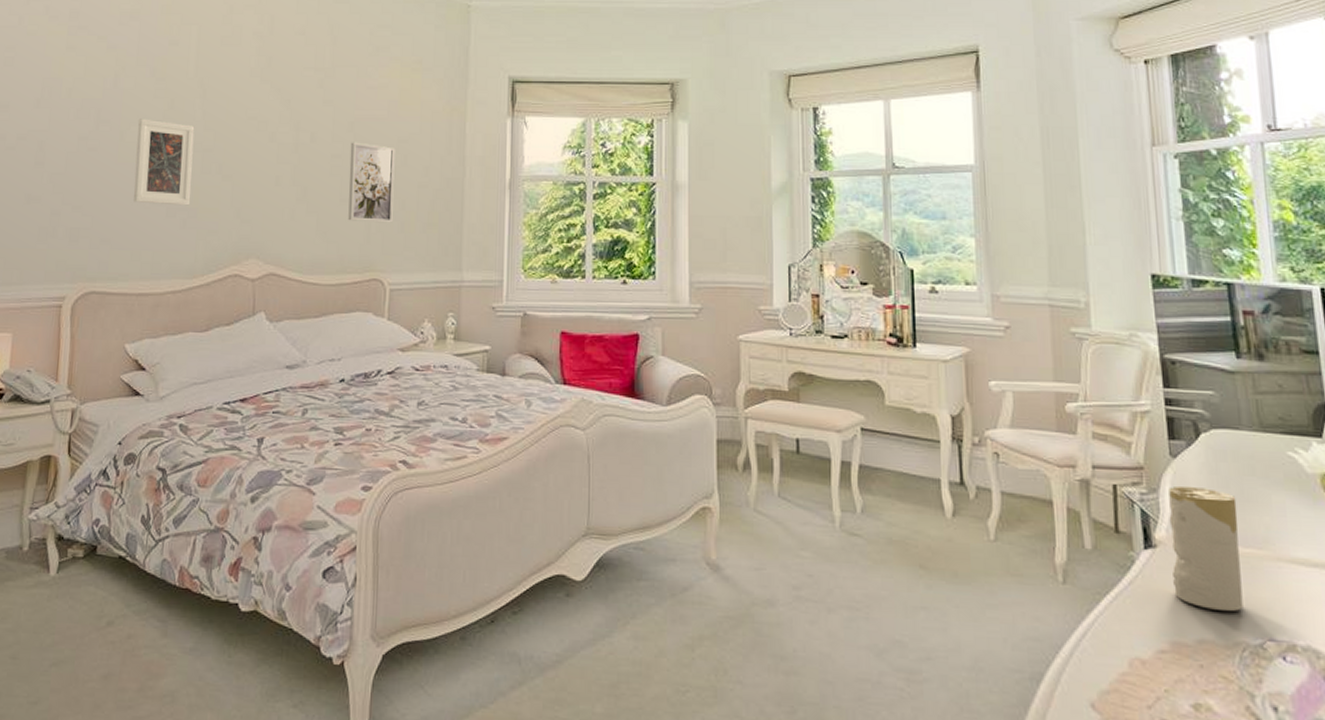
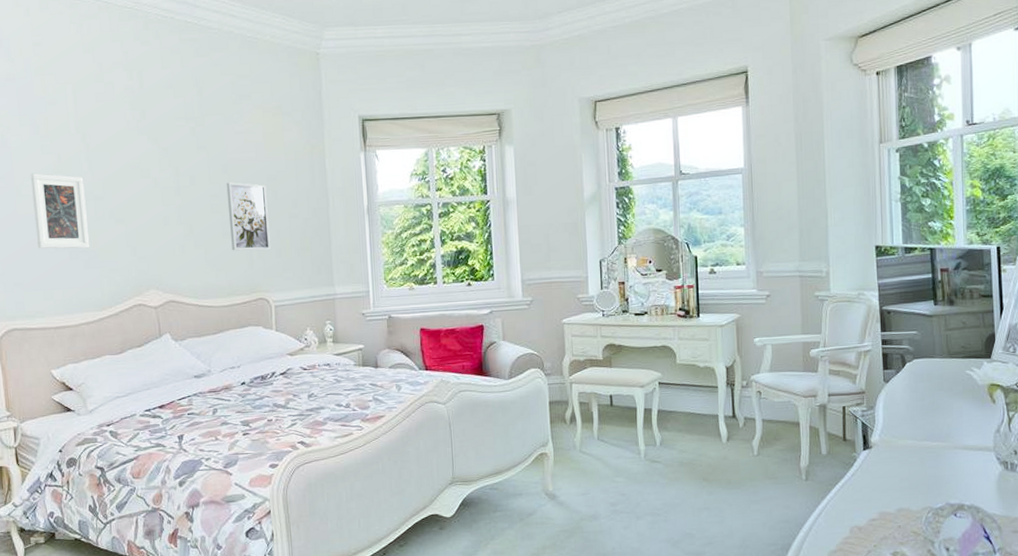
candle: present [1169,485,1243,611] -> none [881,402,930,488]

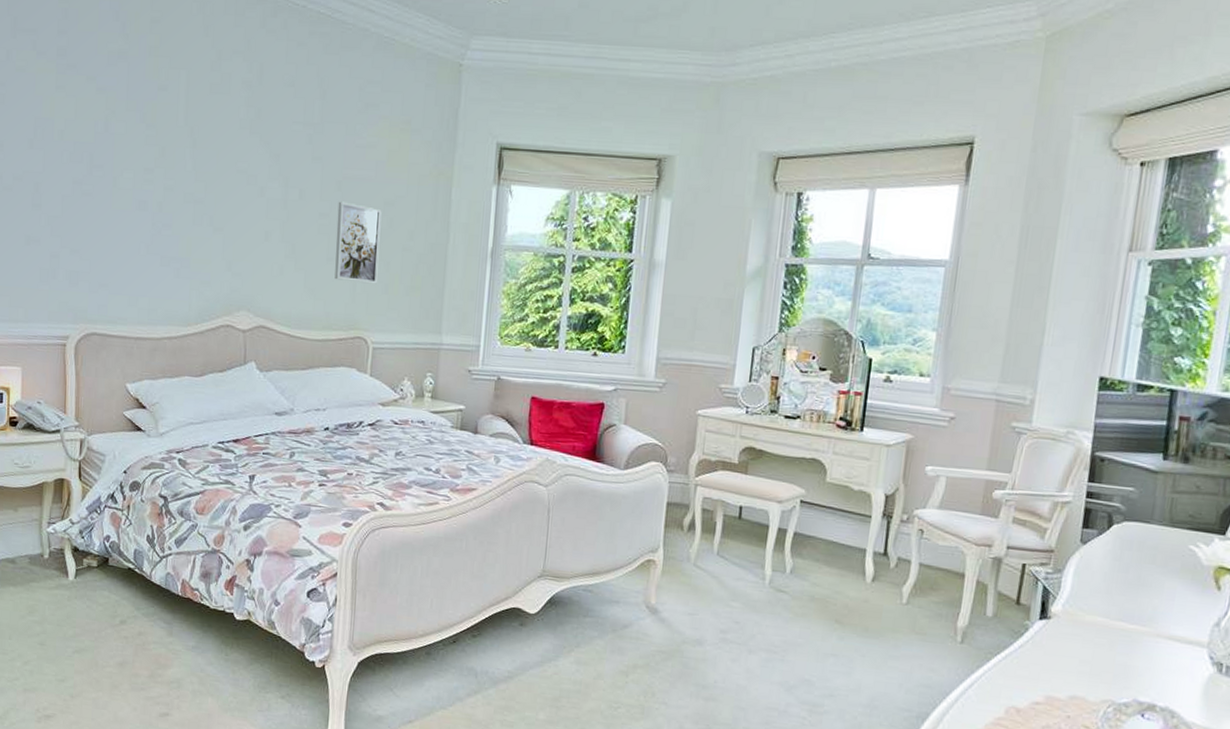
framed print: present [30,173,90,249] -> none [128,165,186,256]

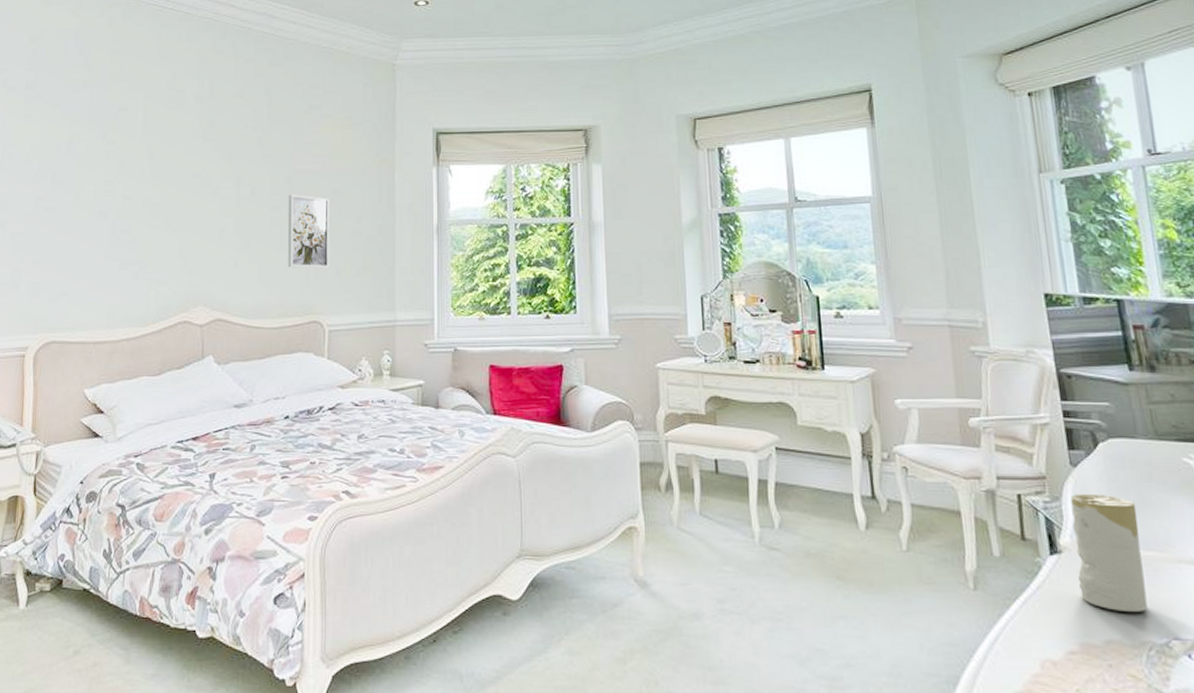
candle: none [1058,568,1133,675] -> present [1071,493,1148,612]

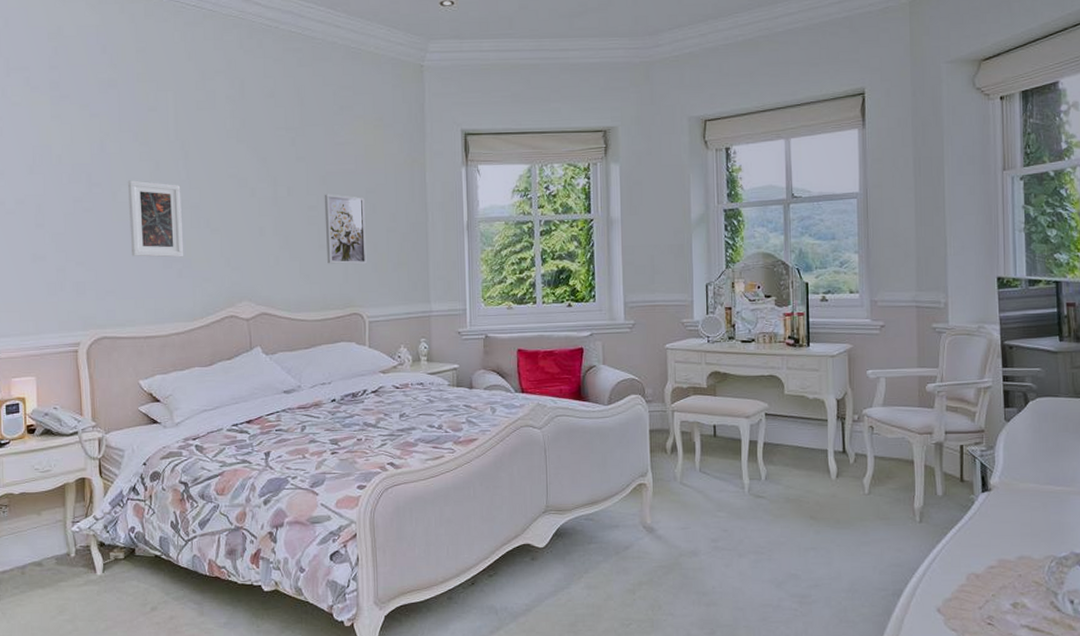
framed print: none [88,179,144,259] -> present [127,180,184,258]
candle: present [1071,493,1148,612] -> none [1002,442,1053,534]

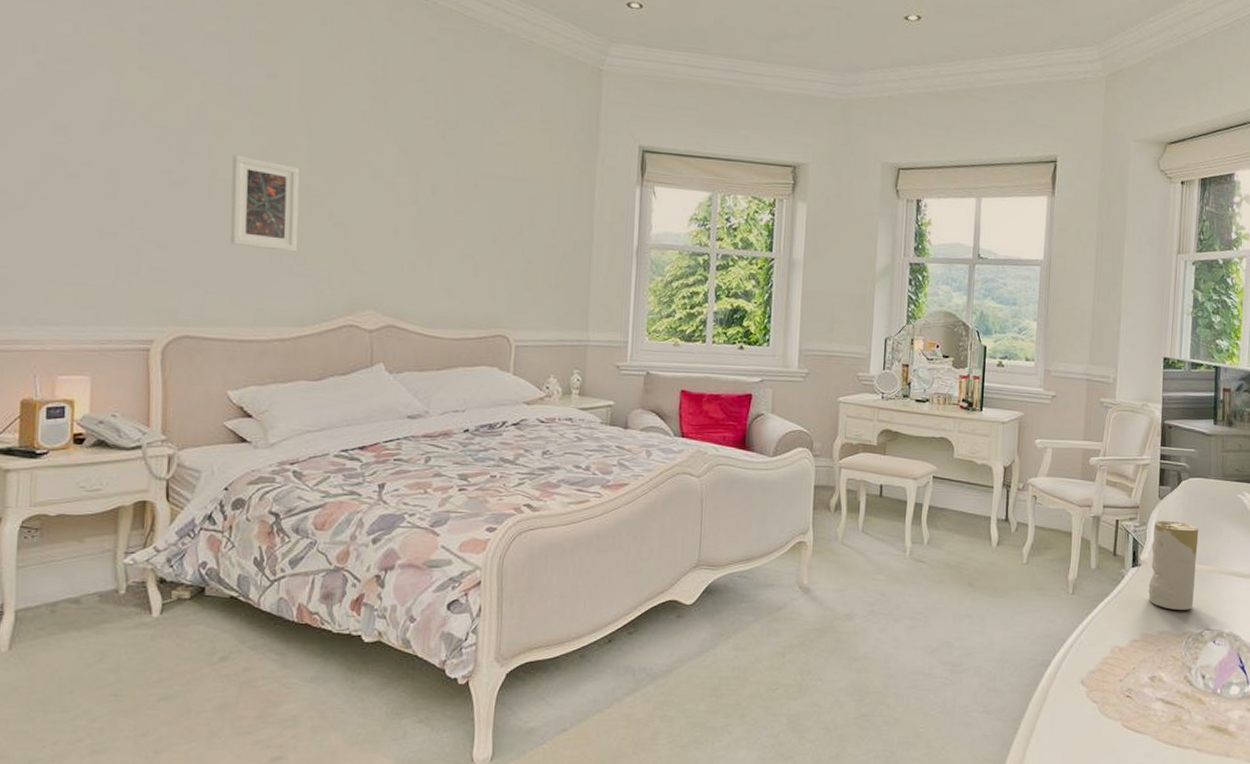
wall art: present [324,194,367,265] -> none [472,198,522,282]
candle: none [1002,442,1053,534] -> present [1148,520,1199,610]

